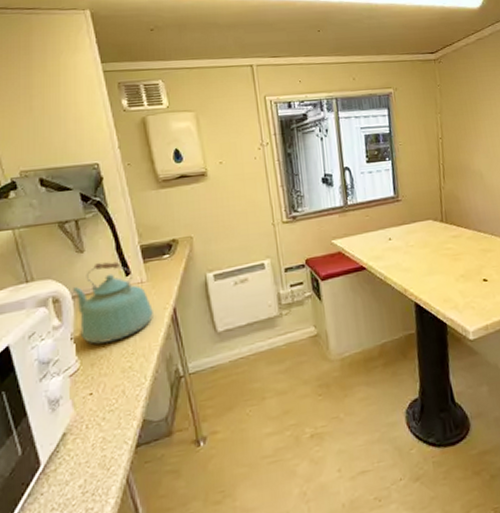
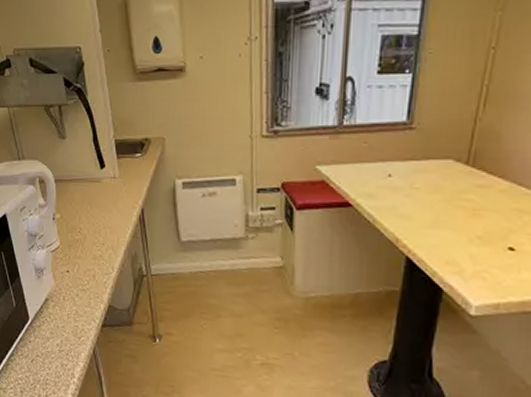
kettle: present [73,261,153,344] -> none [56,152,123,230]

